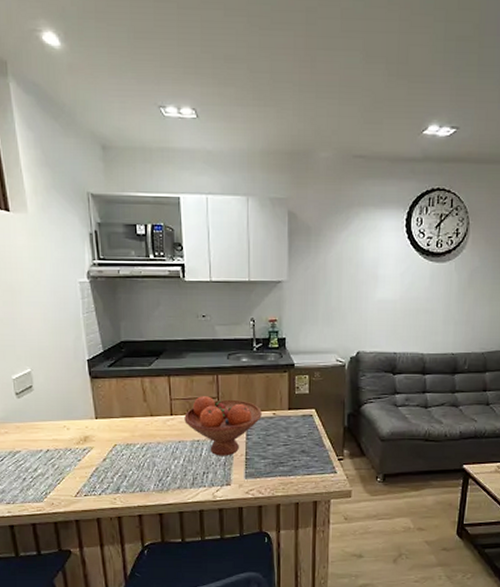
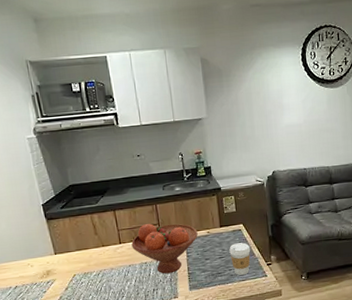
coffee cup: none [296,430,321,469] -> present [229,242,251,276]

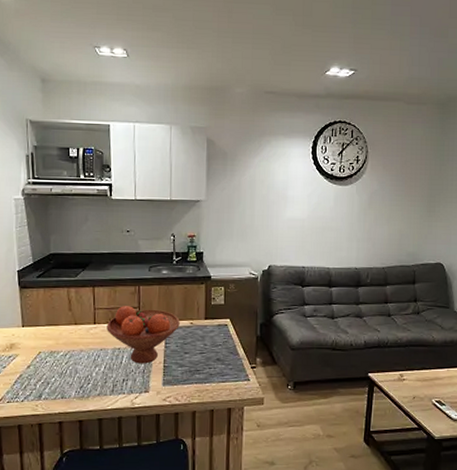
coffee cup: present [229,242,251,276] -> none [211,339,235,377]

